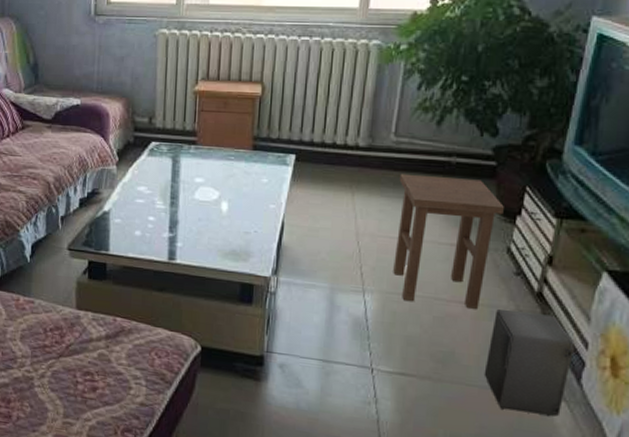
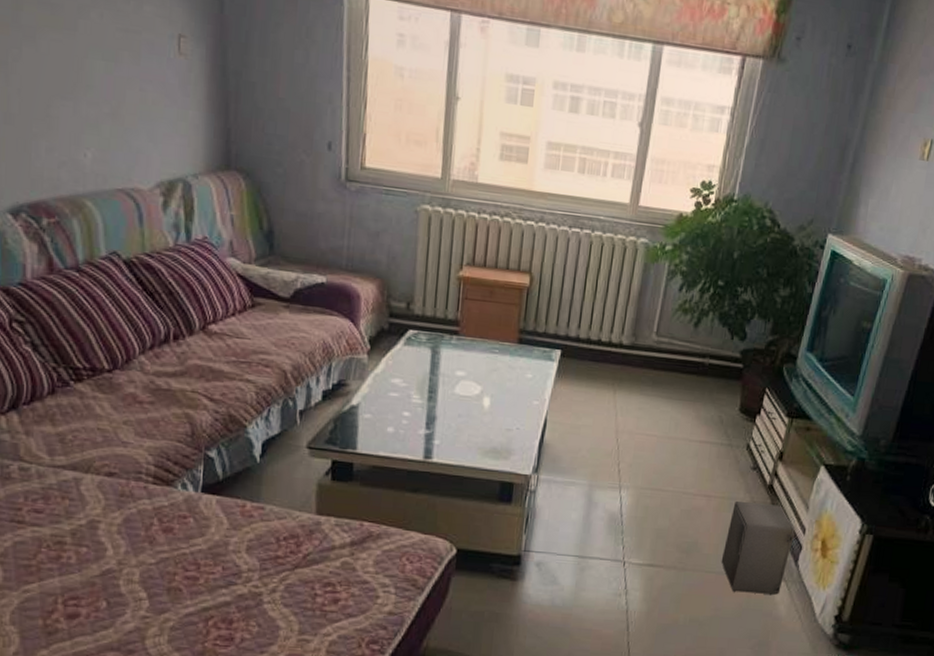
stool: present [393,173,504,309] -> none [648,372,747,502]

